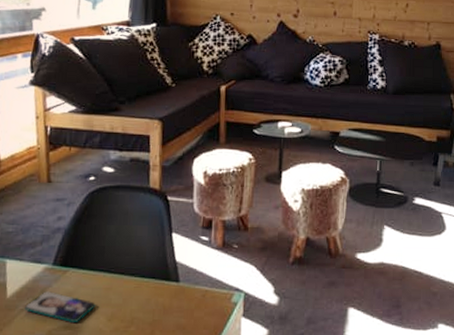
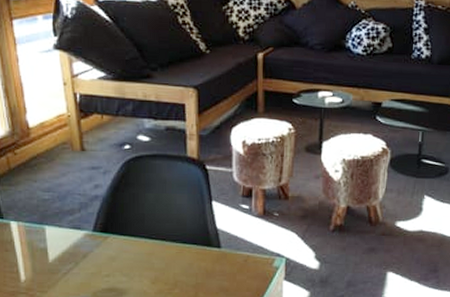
smartphone: present [25,291,96,322] -> none [68,256,139,285]

